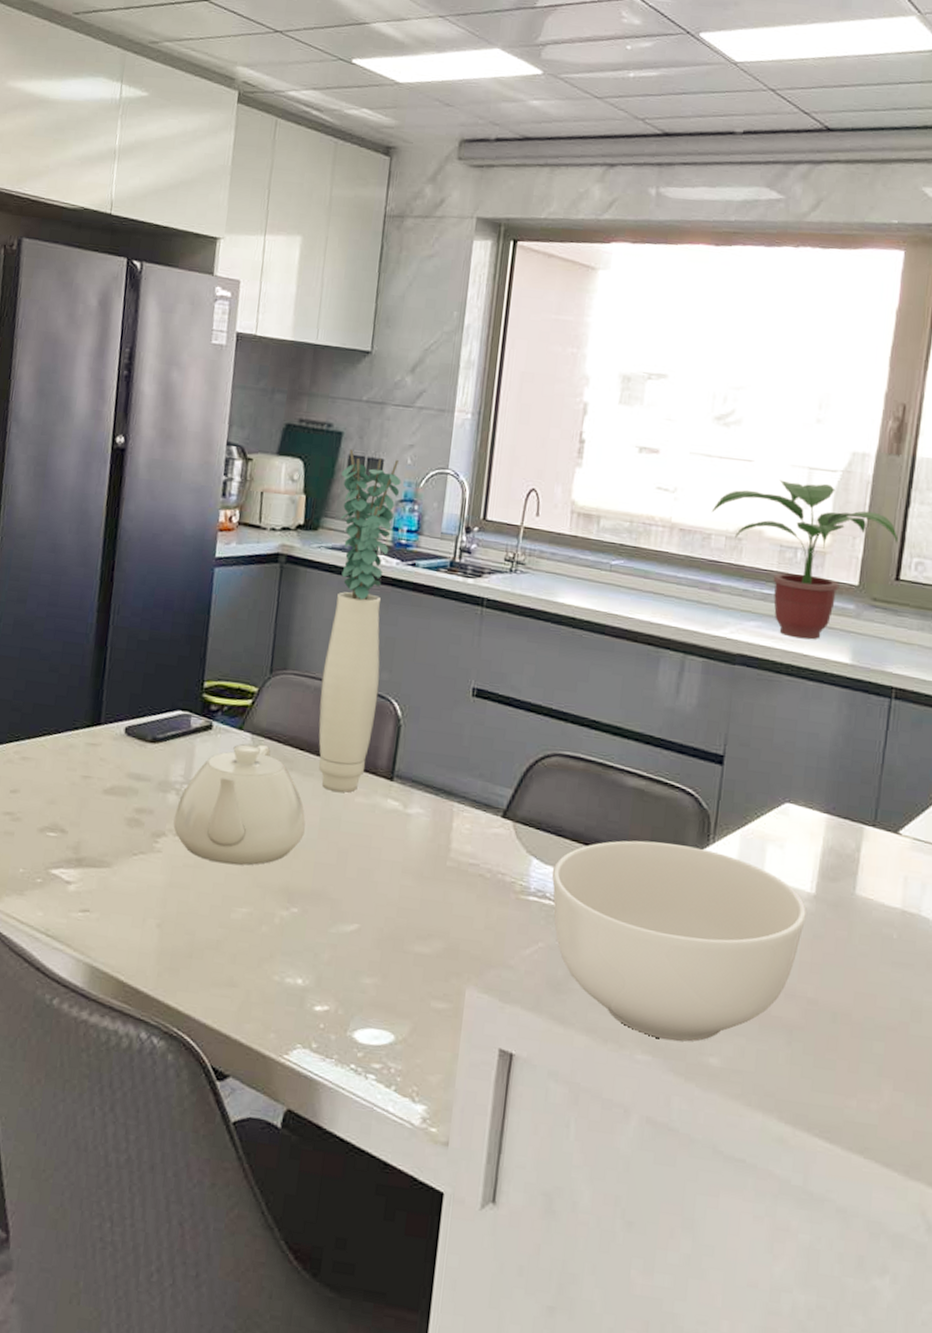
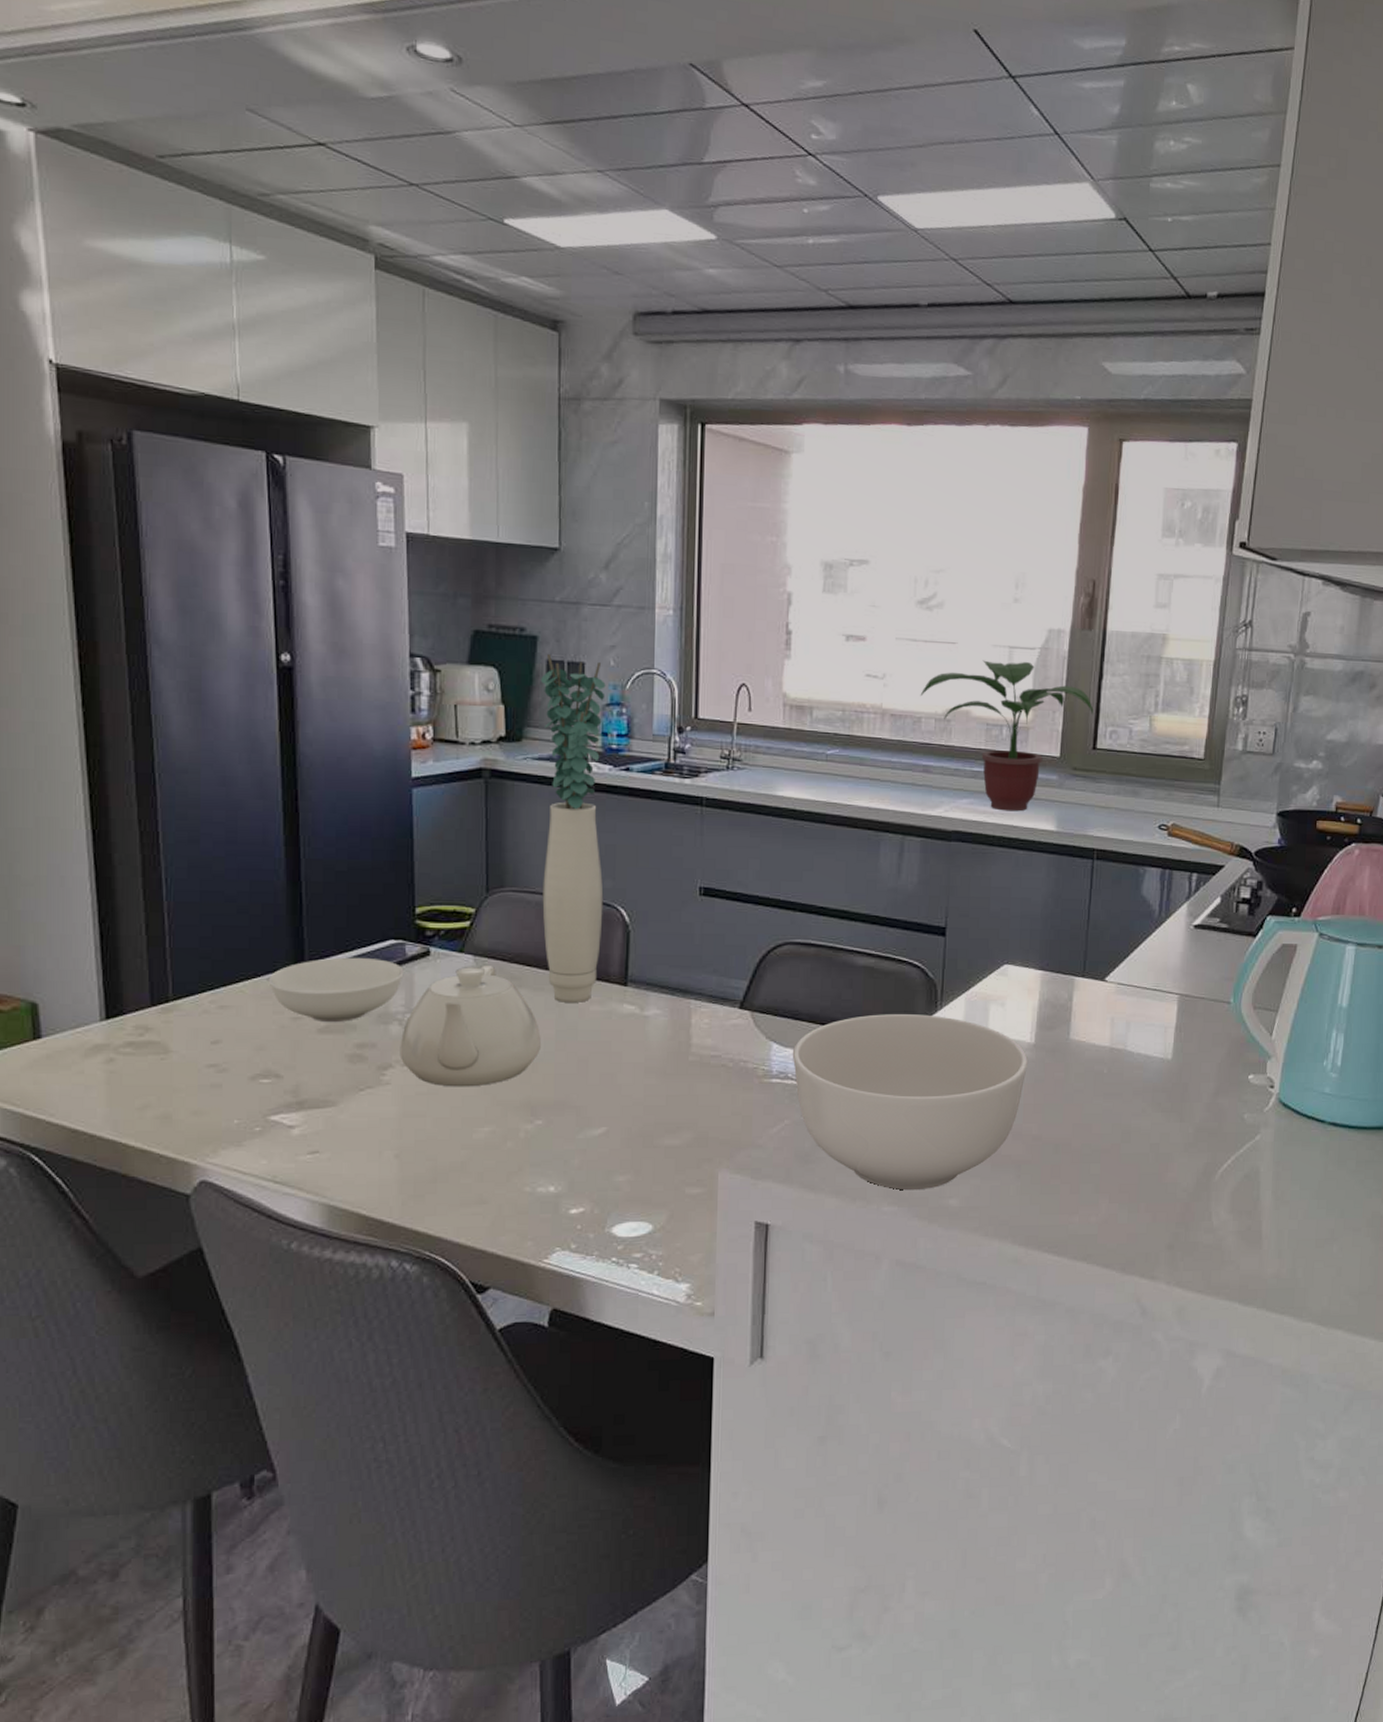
bowl: none [67,722,187,786] -> present [268,957,404,1023]

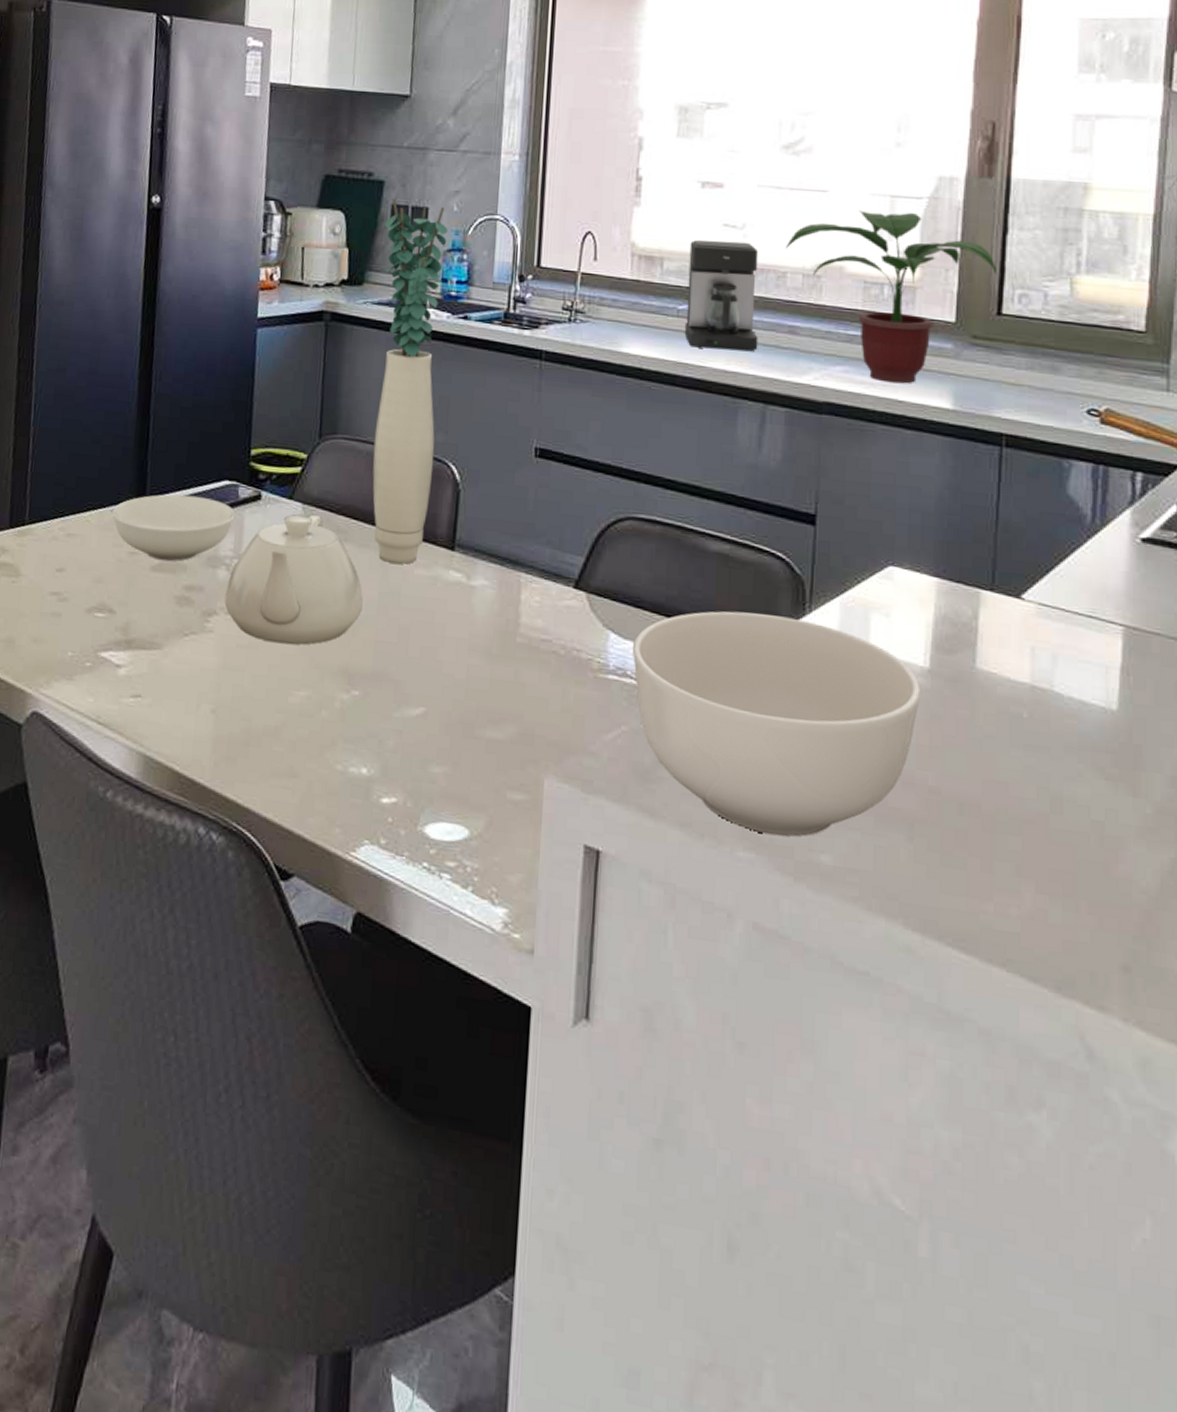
coffee maker: none [832,689,897,790] -> present [684,240,759,352]

